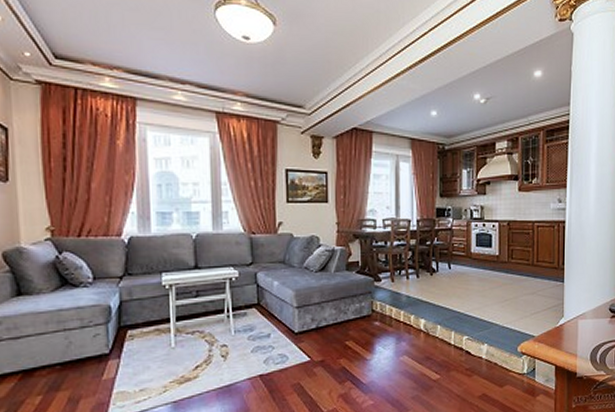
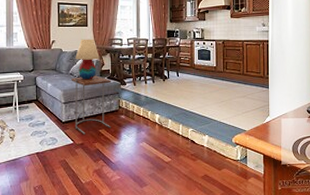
side table: none [306,269,362,348] -> present [71,75,111,134]
table lamp: none [311,220,345,276] -> present [75,39,100,80]

